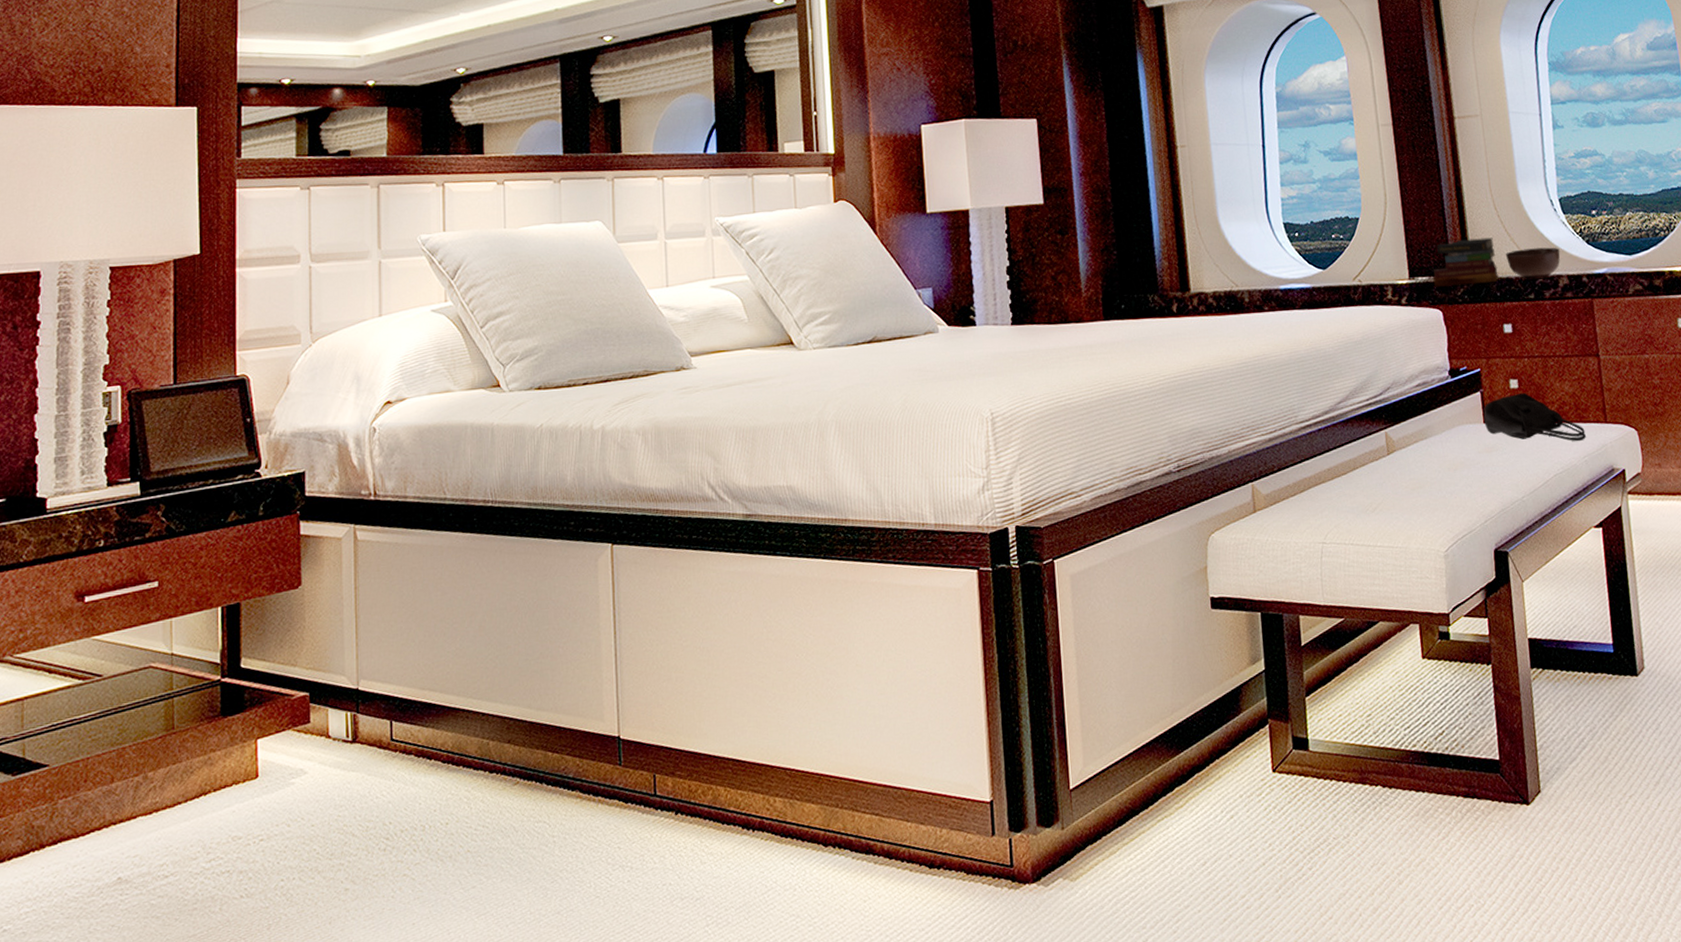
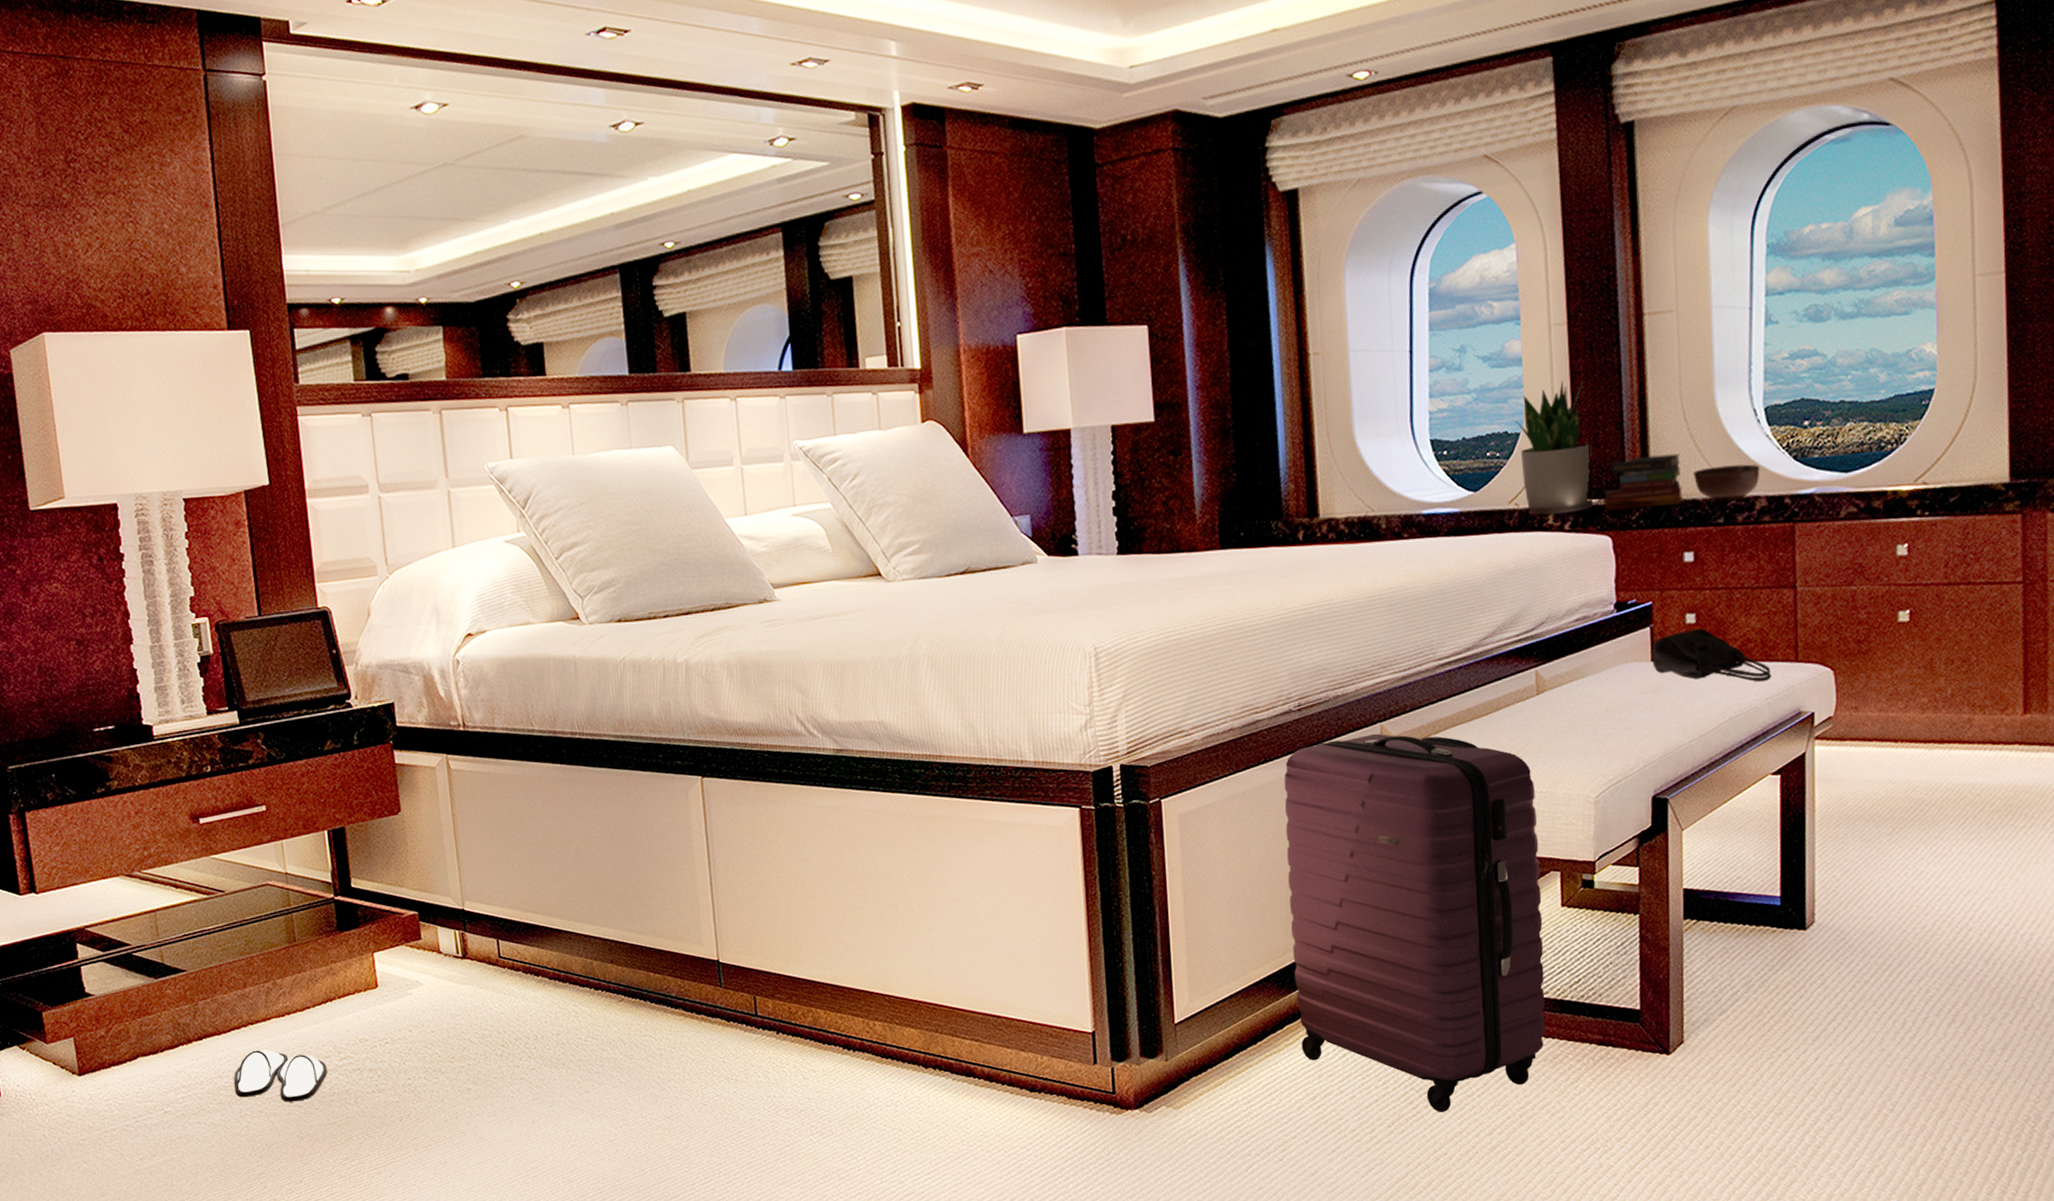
slippers: none [87,852,193,913] -> present [234,1049,327,1102]
suitcase: none [1166,492,1416,874] -> present [1284,733,1546,1112]
planter: none [1354,172,1425,291] -> present [1515,380,1594,516]

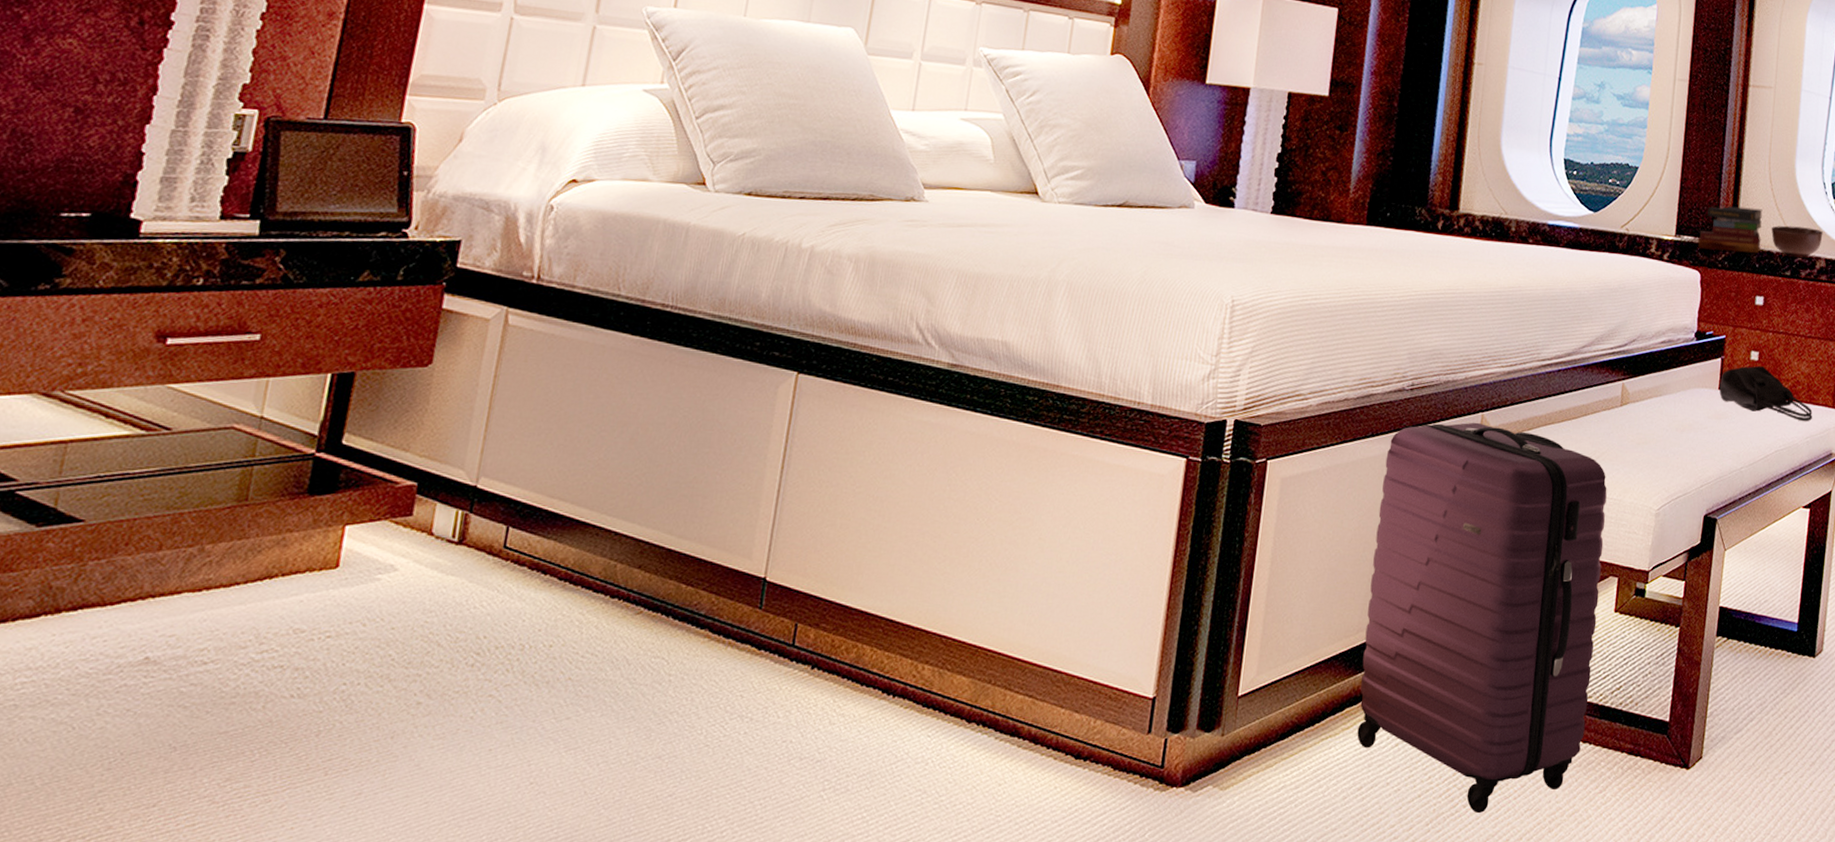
slippers: present [234,1049,327,1102] -> none [100,630,239,701]
planter: present [1515,380,1594,516] -> none [1635,128,1696,246]

